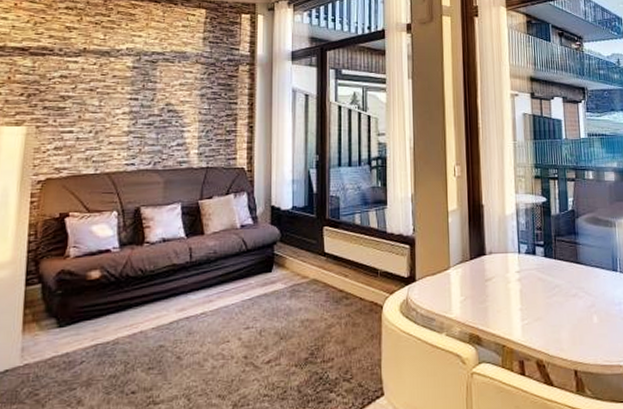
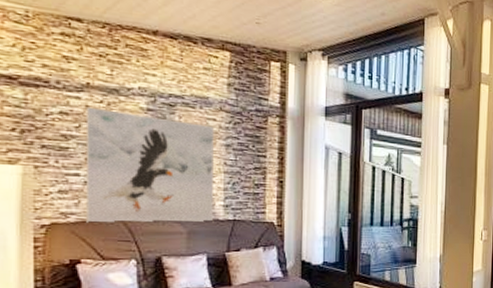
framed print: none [76,69,190,177] -> present [85,107,214,223]

